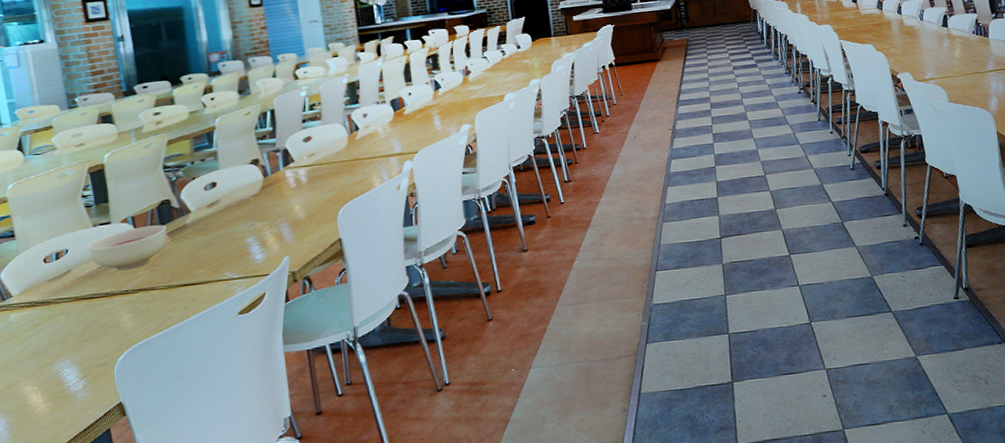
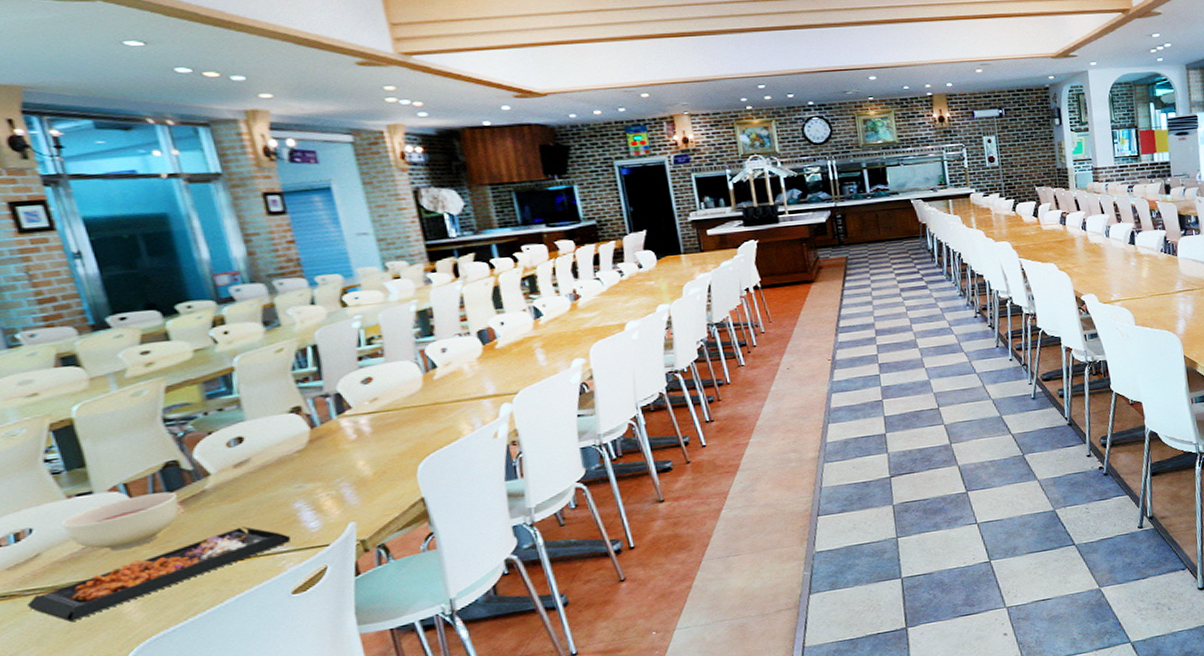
food tray: none [58,256,241,326] -> present [27,526,290,622]

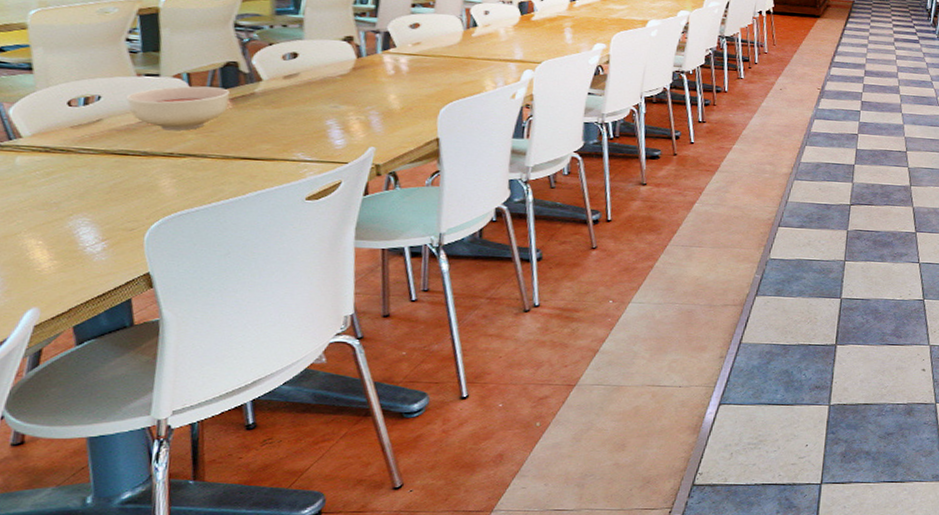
food tray: present [27,526,290,622] -> none [80,131,316,184]

